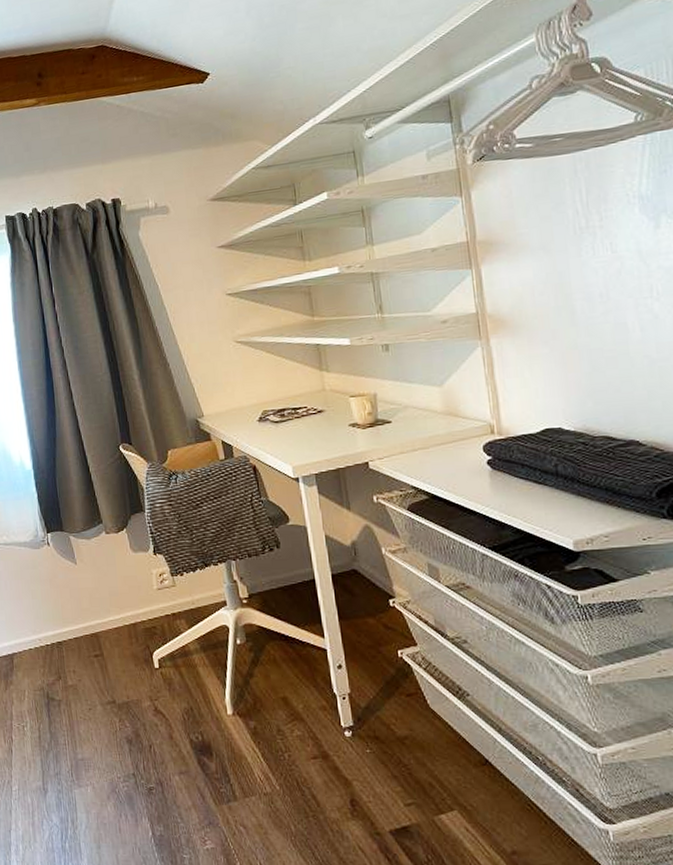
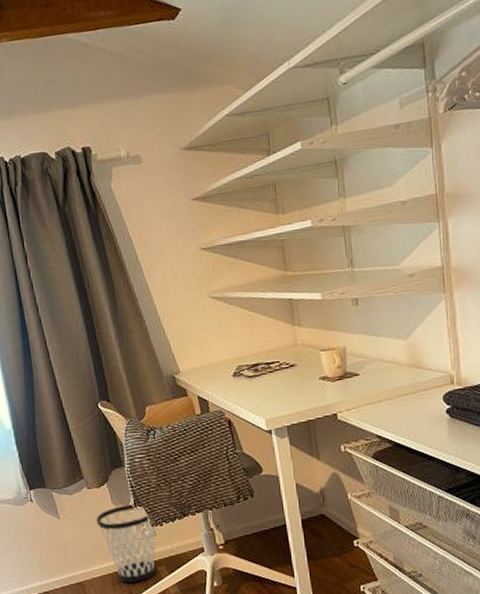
wastebasket: none [114,551,176,637] -> present [96,504,156,583]

